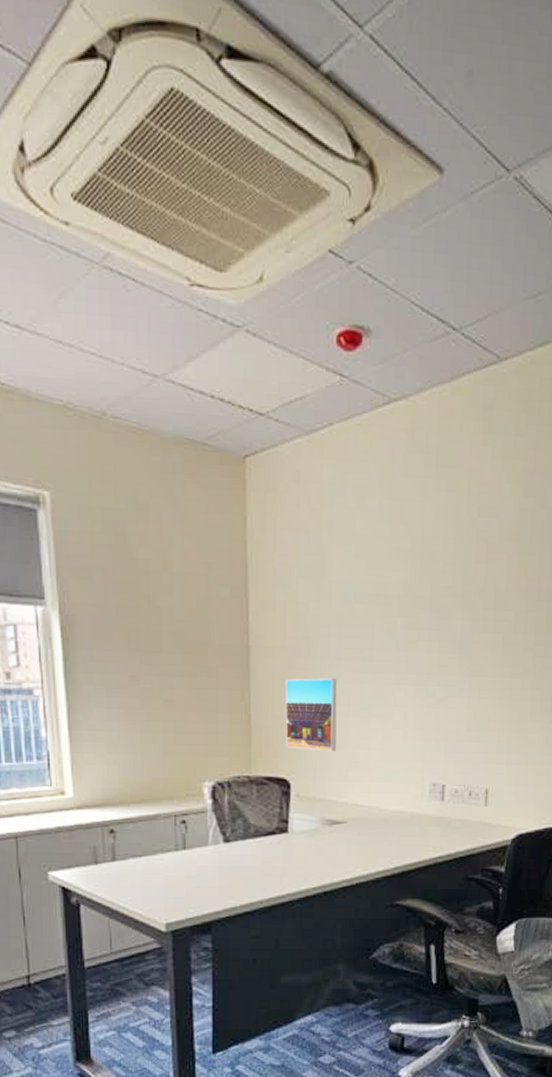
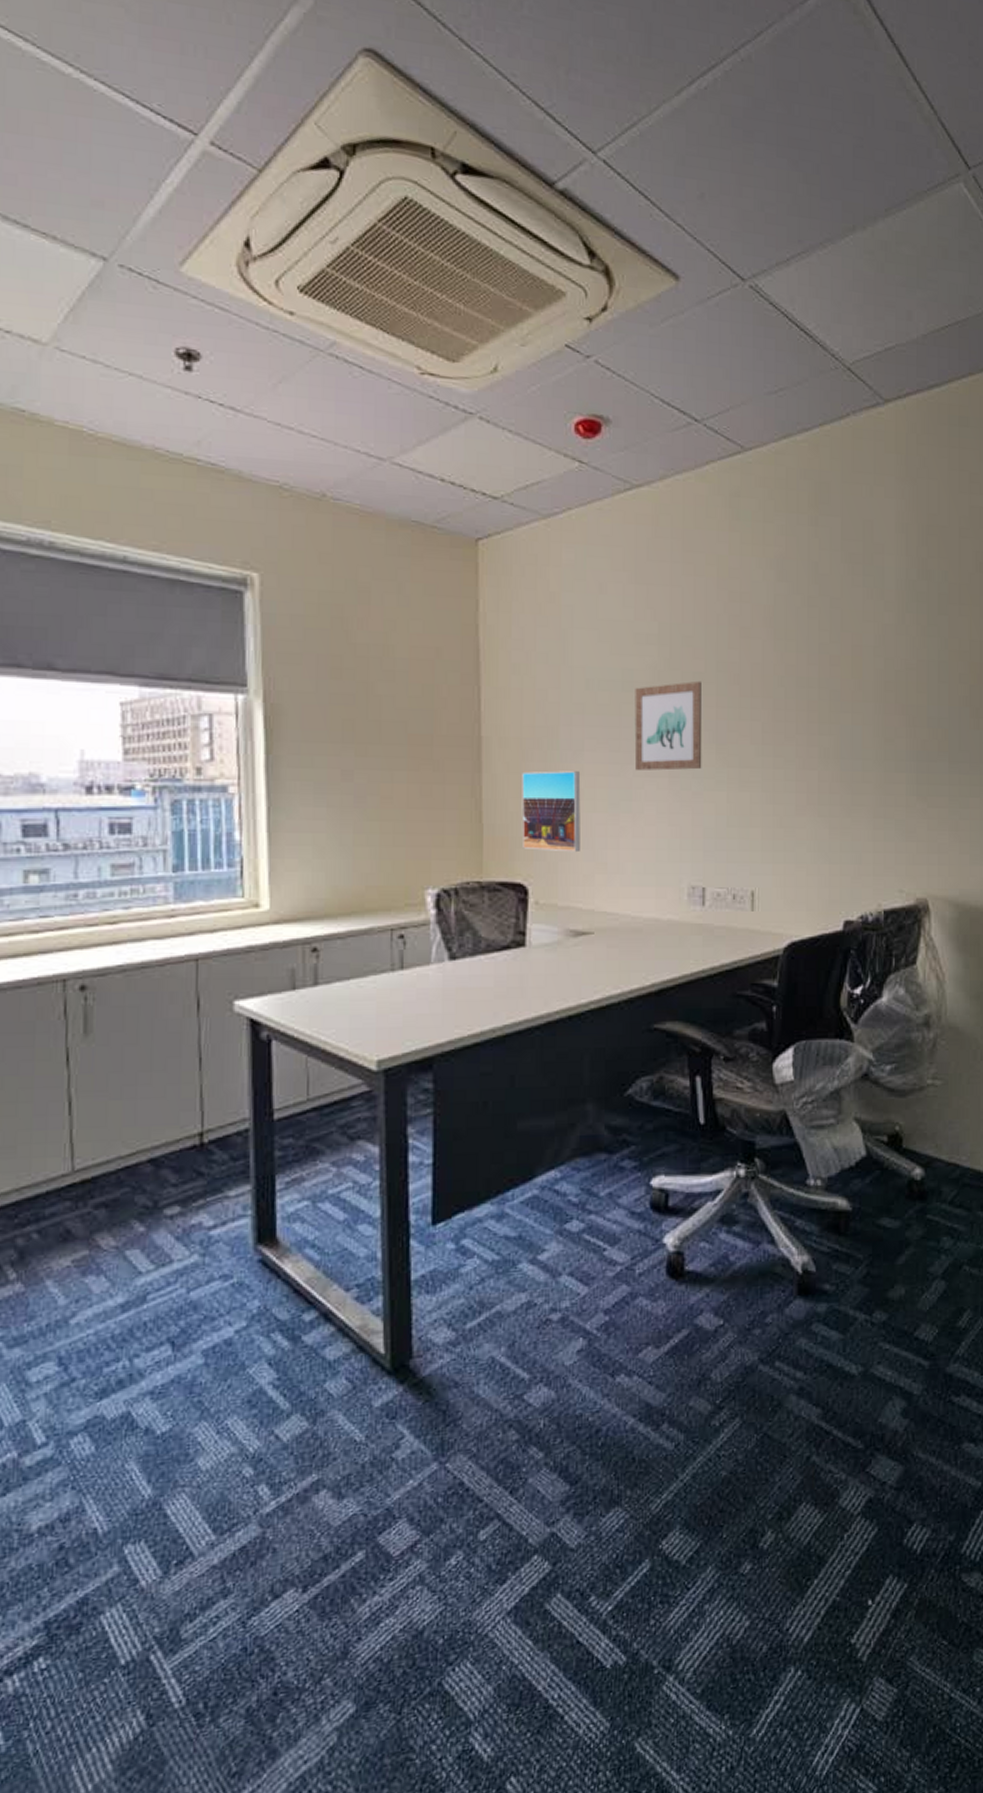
wall art: none [386,594,449,679] -> present [634,680,702,771]

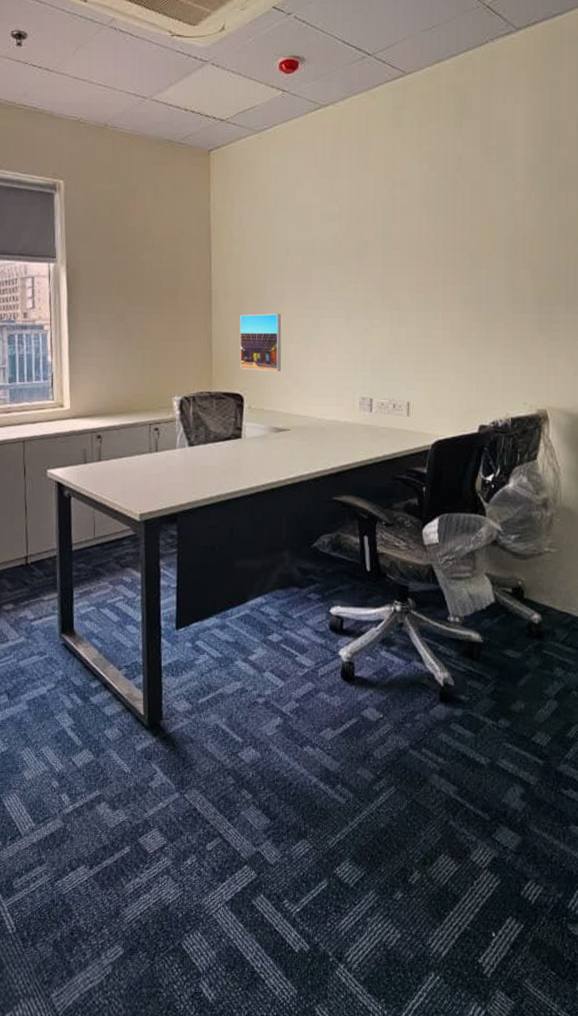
wall art: present [634,680,702,771] -> none [321,247,371,313]

